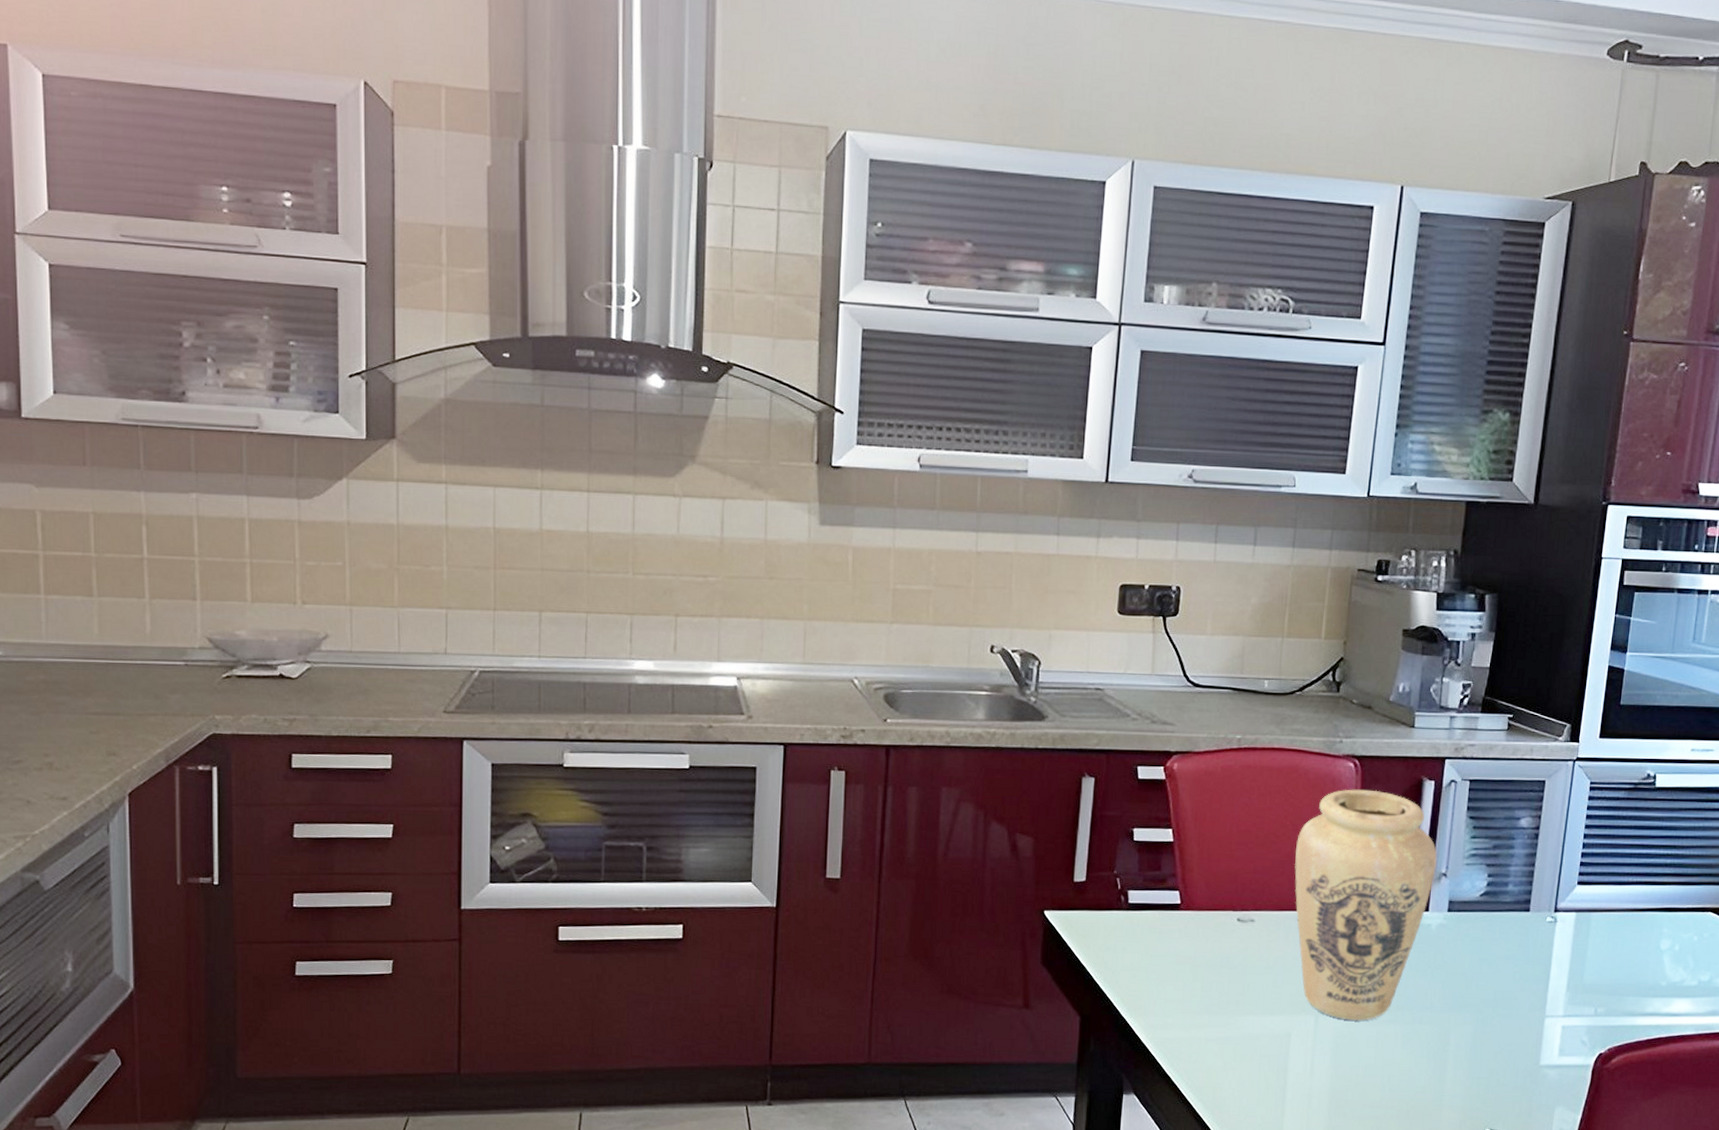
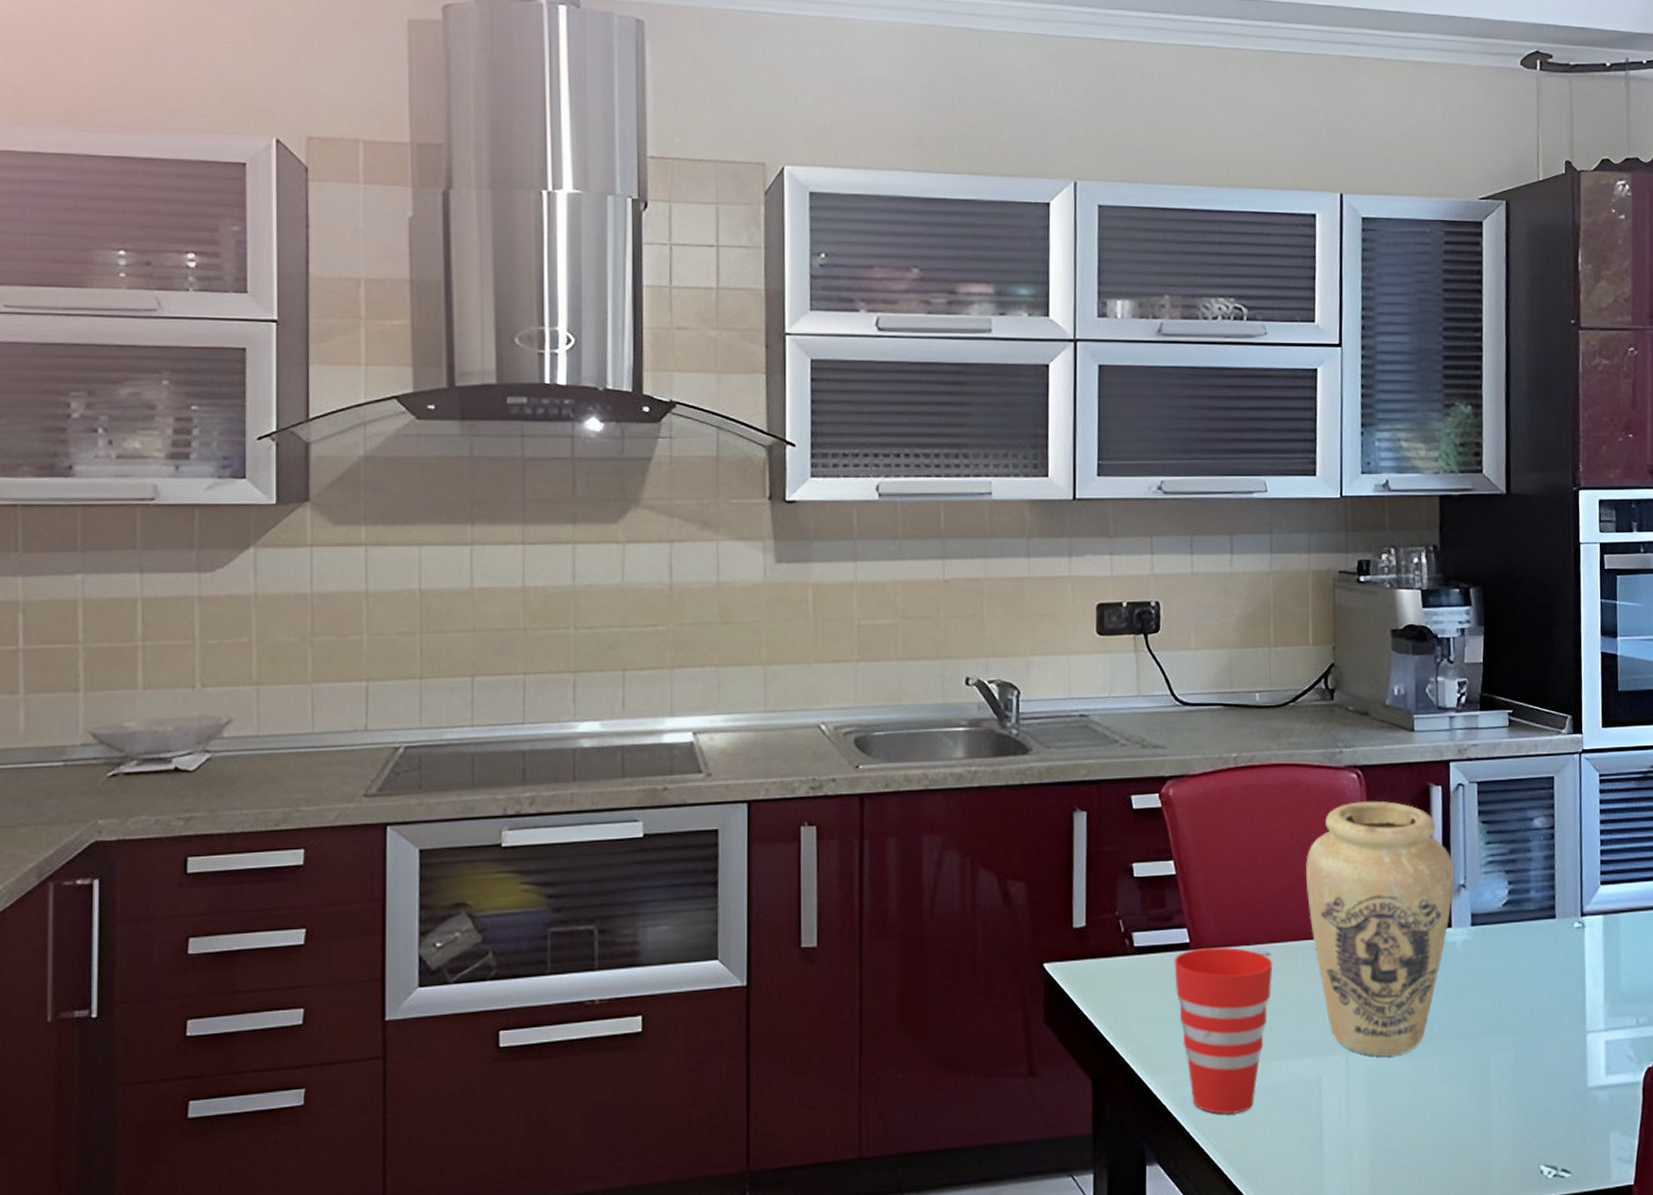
cup: none [1163,909,1256,1058] -> present [1174,946,1273,1115]

